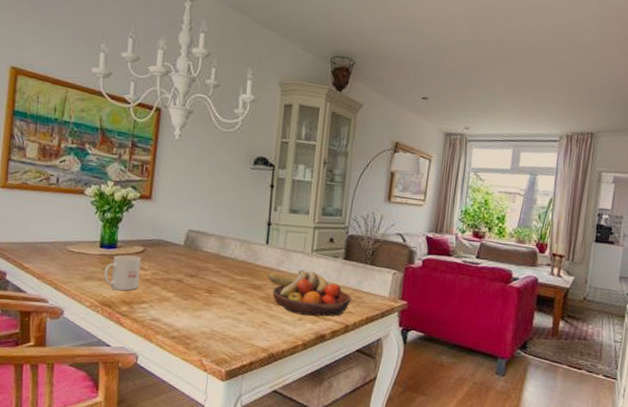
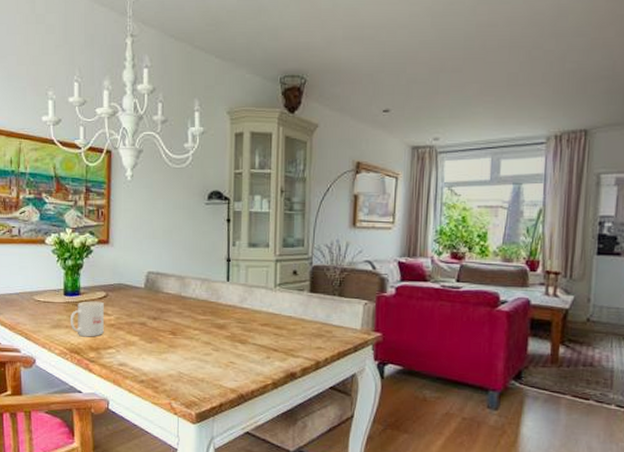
fruit bowl: present [267,270,352,317] -> none [231,306,321,354]

